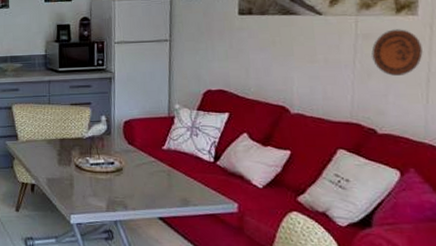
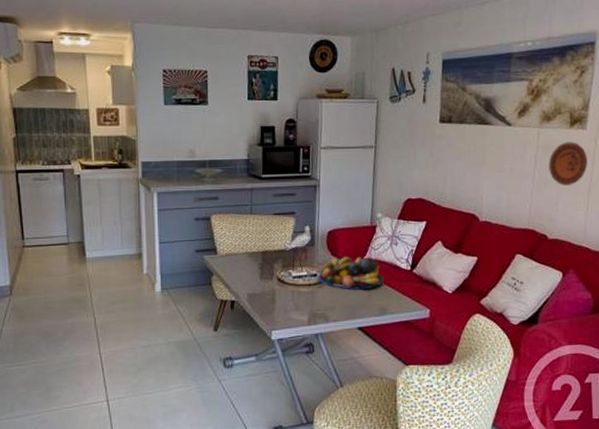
fruit bowl: none [115,146,185,180] -> present [317,256,384,290]

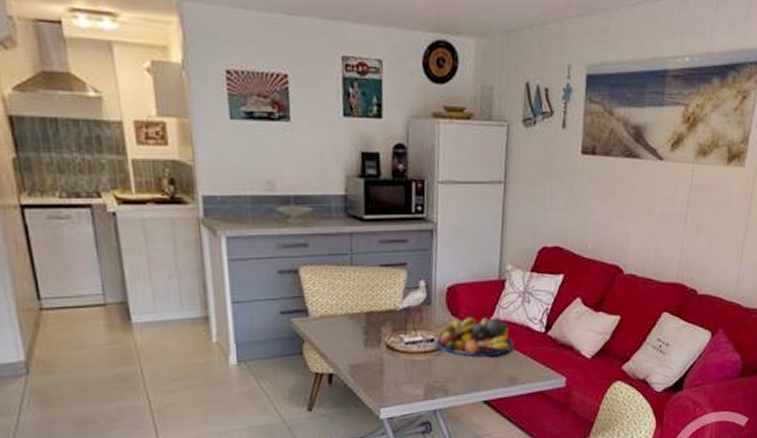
decorative plate: present [548,142,588,185] -> none [702,181,744,232]

